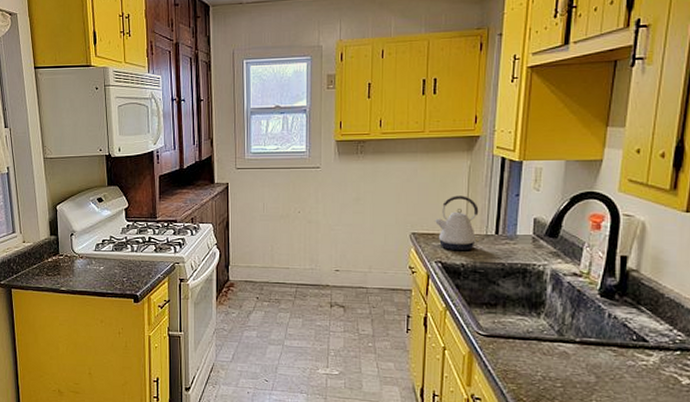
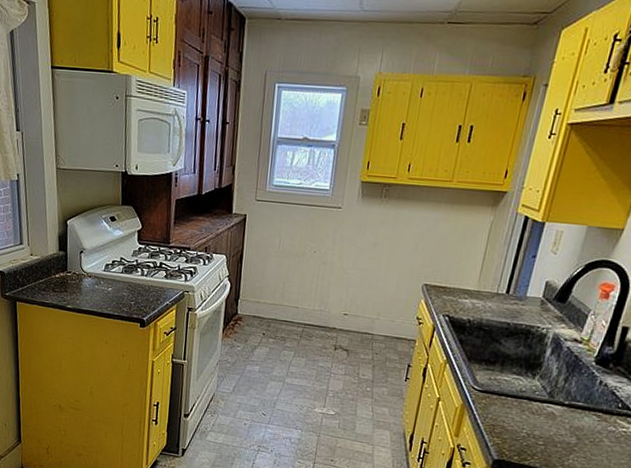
kettle: present [434,196,479,251] -> none [448,251,494,307]

